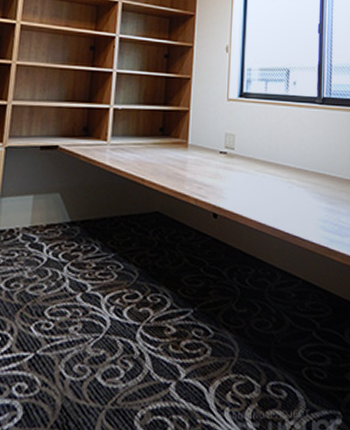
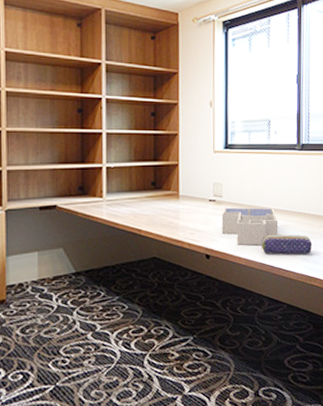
desk organizer: none [232,161,295,207] -> present [221,207,279,246]
pencil case: none [275,195,332,222] -> present [261,234,312,254]

